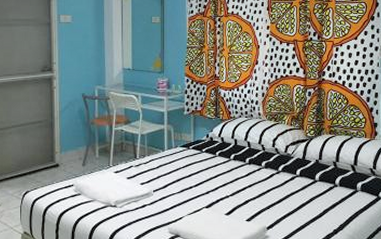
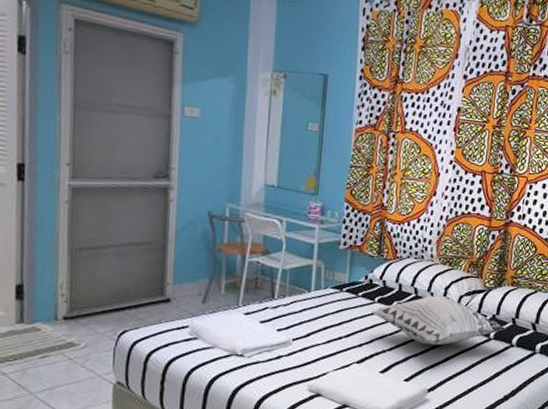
decorative pillow: none [214,147,329,189] -> present [371,295,506,346]

